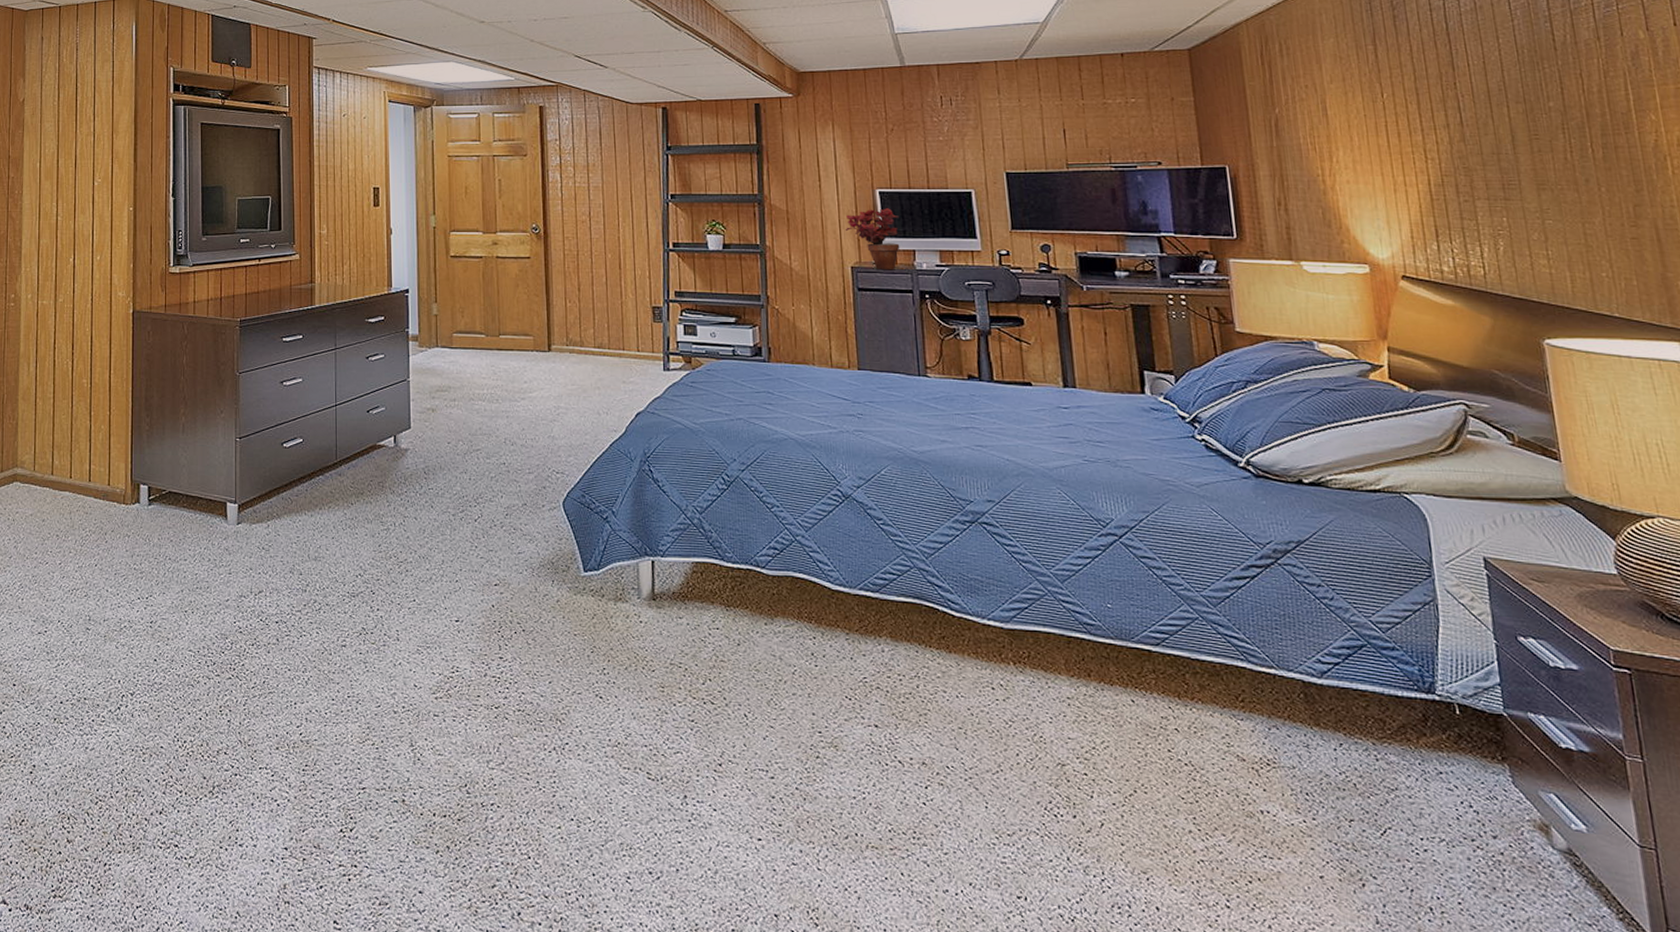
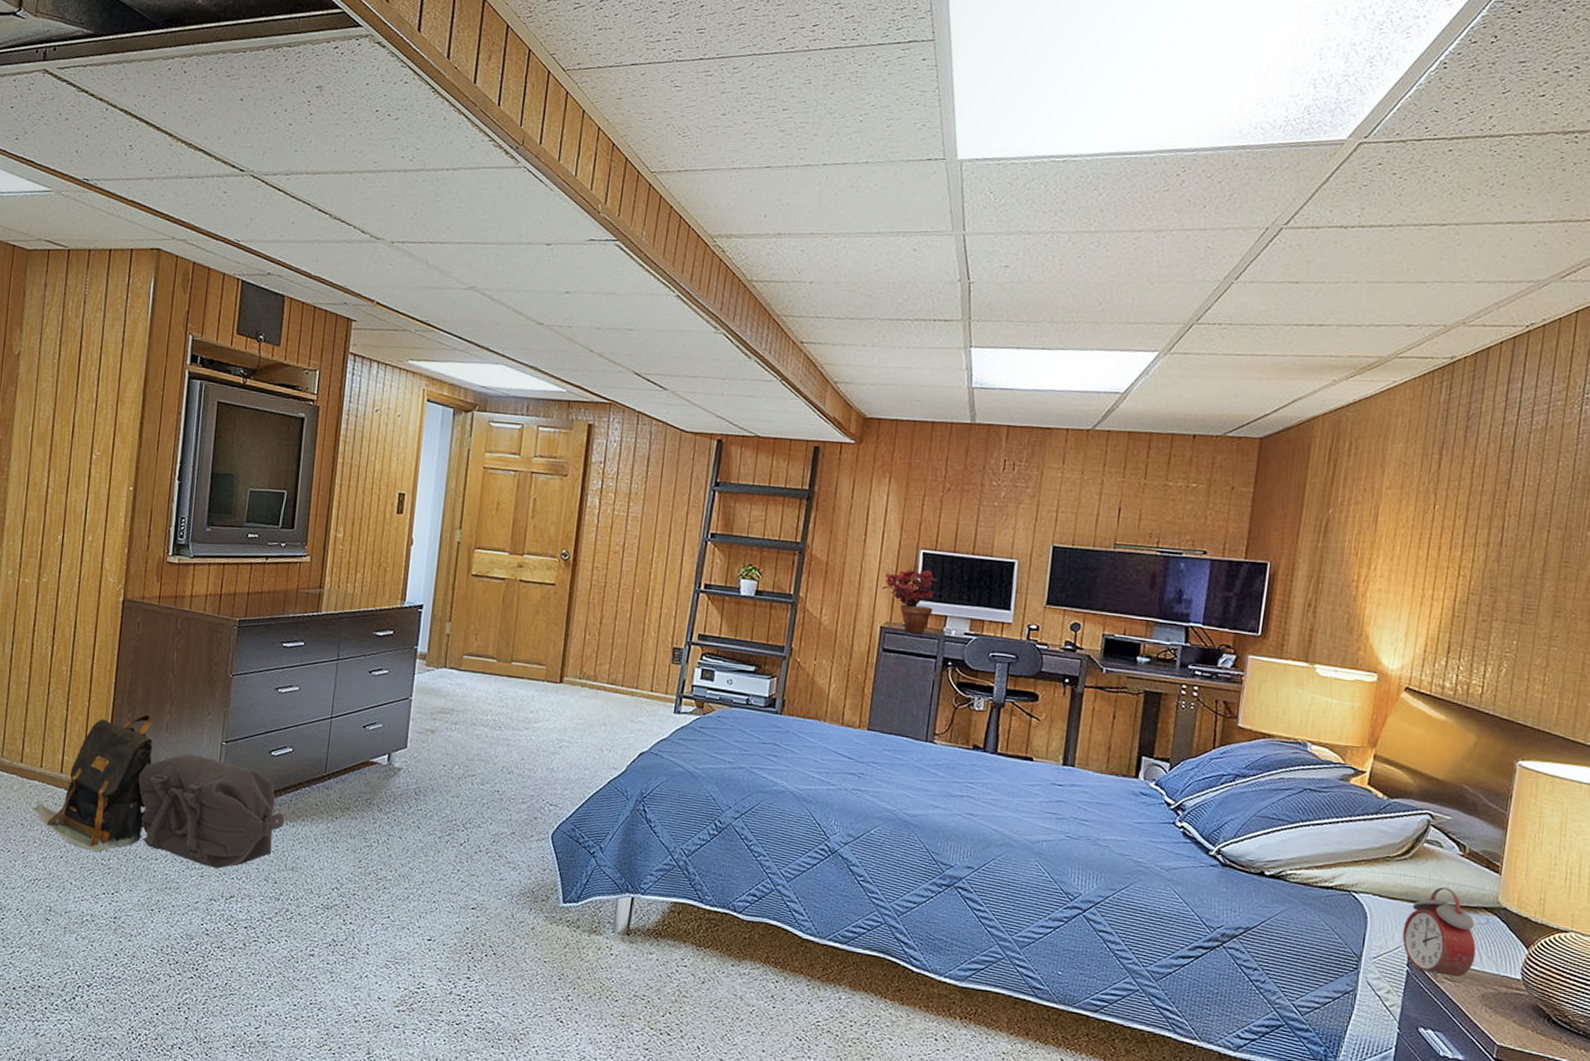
backpack: none [65,418,173,557] -> present [32,714,154,852]
duffel bag: none [161,452,302,564] -> present [138,753,284,869]
alarm clock: none [1469,480,1559,580] -> present [1402,887,1476,978]

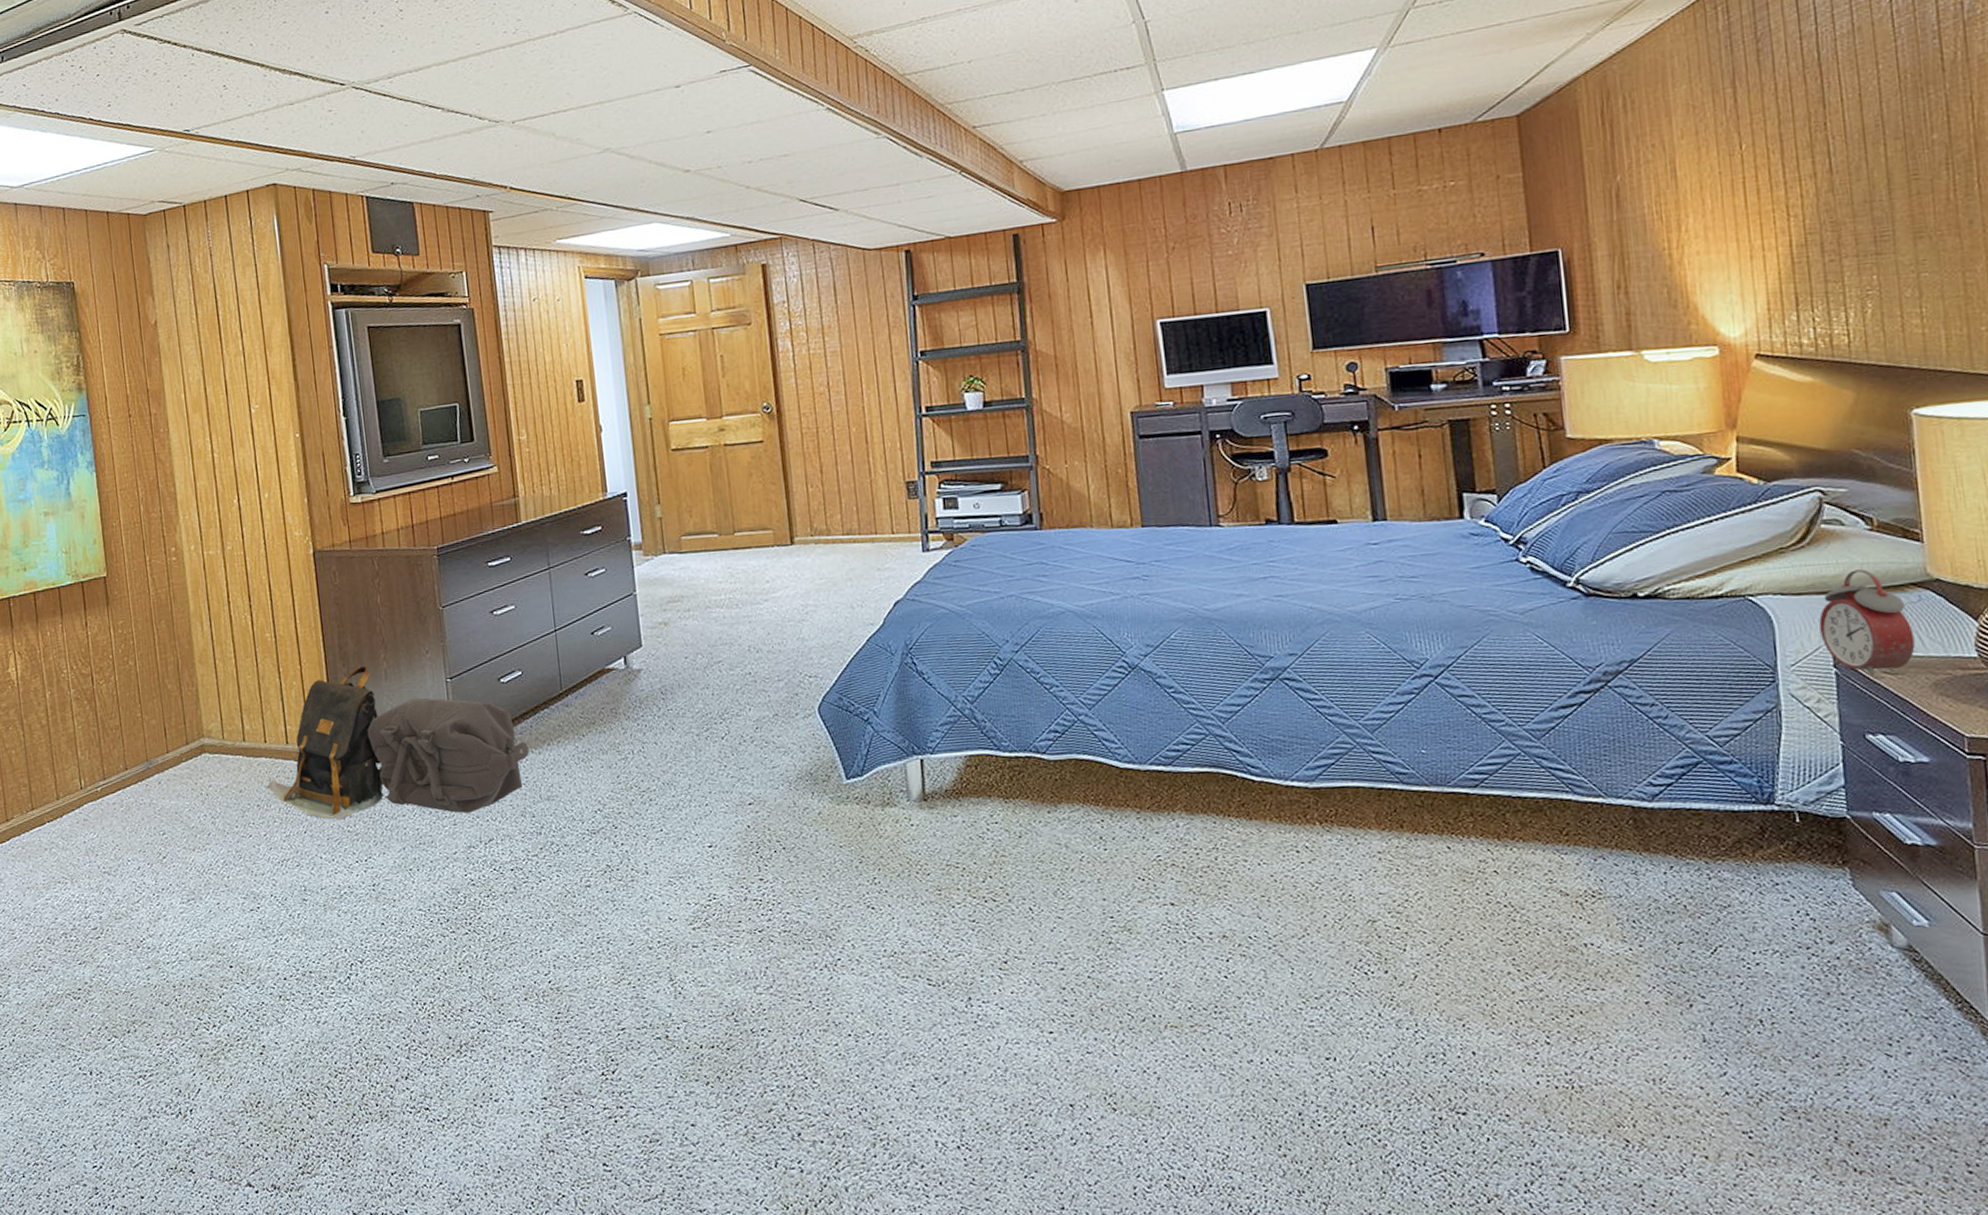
potted plant: present [881,570,938,634] -> none [1122,340,1186,413]

